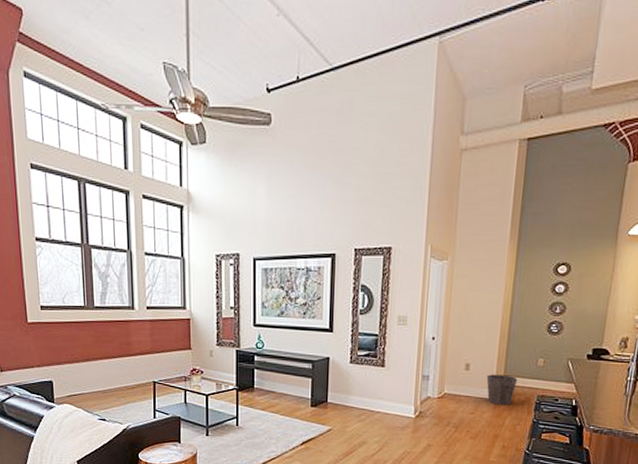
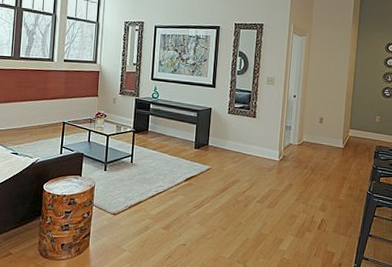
waste bin: present [486,374,518,405] -> none [336,127,361,153]

